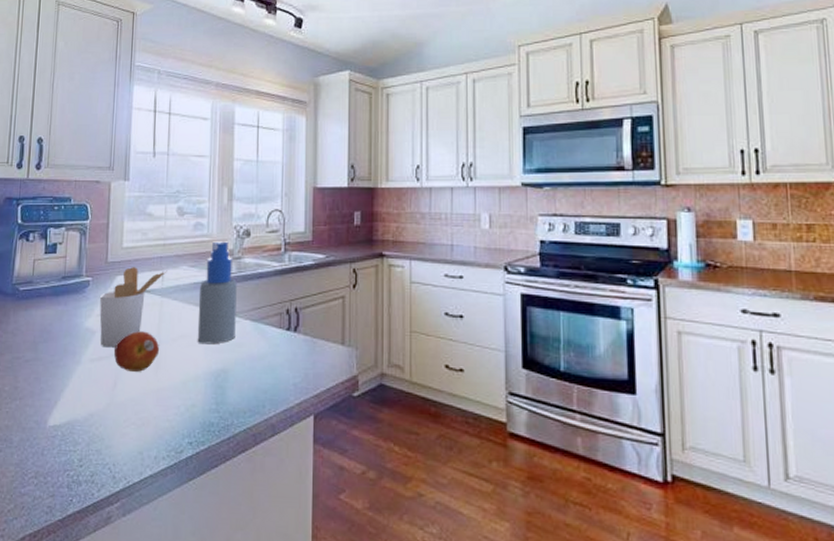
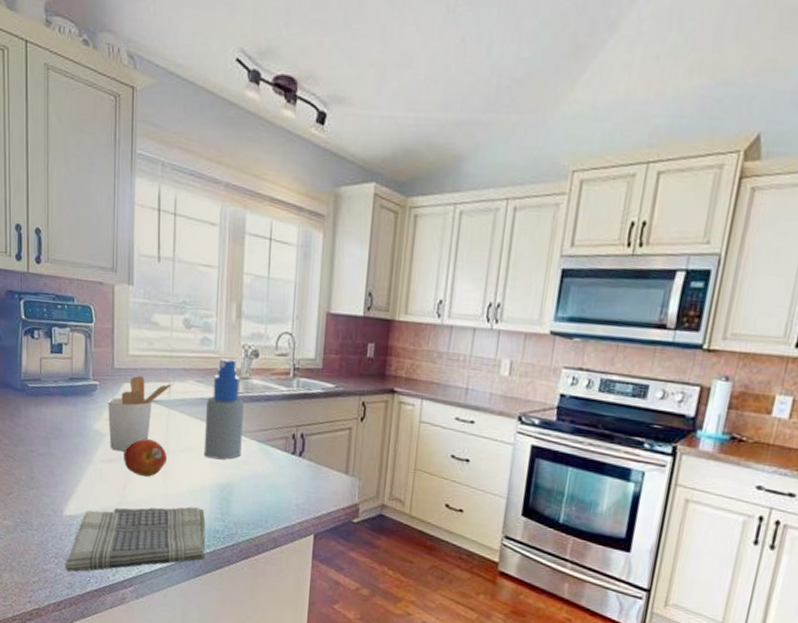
dish towel: none [45,400,200,493] -> present [65,506,206,572]

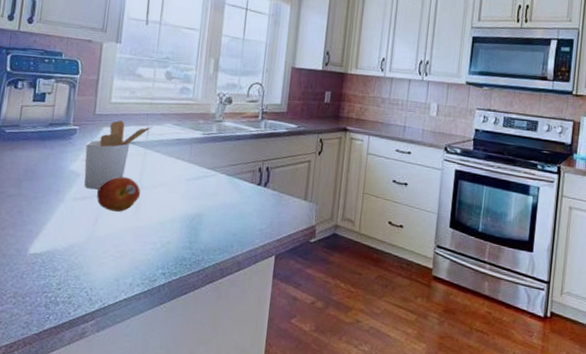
dish towel: present [65,506,206,572] -> none [23,237,174,311]
spray bottle: present [203,358,244,460] -> none [176,105,217,193]

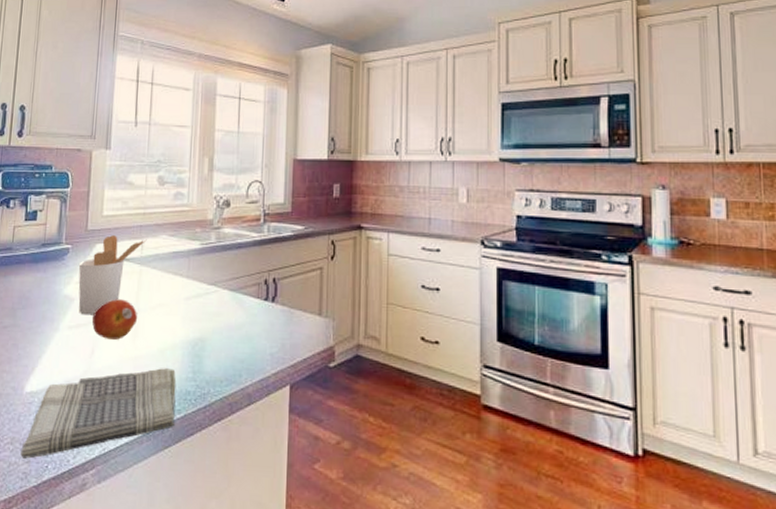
dish towel: none [23,237,174,311] -> present [20,368,177,459]

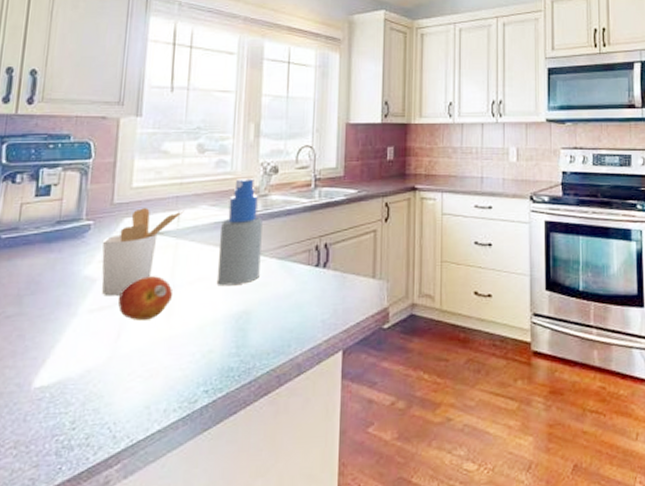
dish towel: present [20,368,177,459] -> none [26,345,218,463]
spray bottle: none [175,211,216,314] -> present [216,178,263,286]

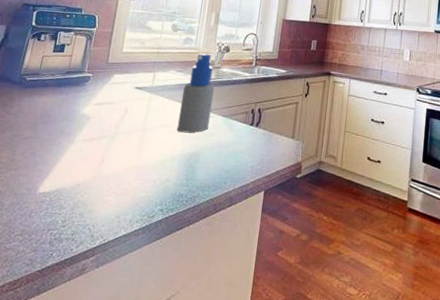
utensil holder: present [101,208,184,296] -> none [94,68,158,131]
fruit: present [118,276,172,320] -> none [104,119,144,152]

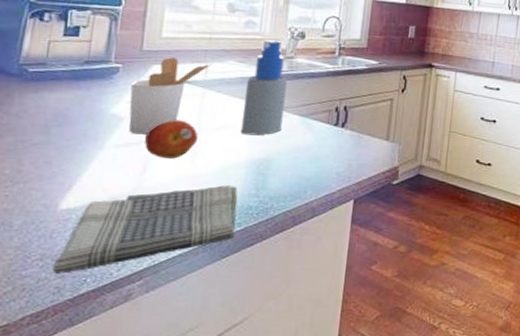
dish towel: none [28,175,172,248] -> present [52,185,238,274]
utensil holder: none [94,68,158,131] -> present [128,57,212,135]
fruit: none [104,119,144,152] -> present [145,120,198,159]

